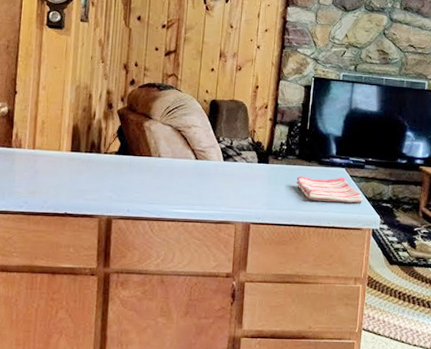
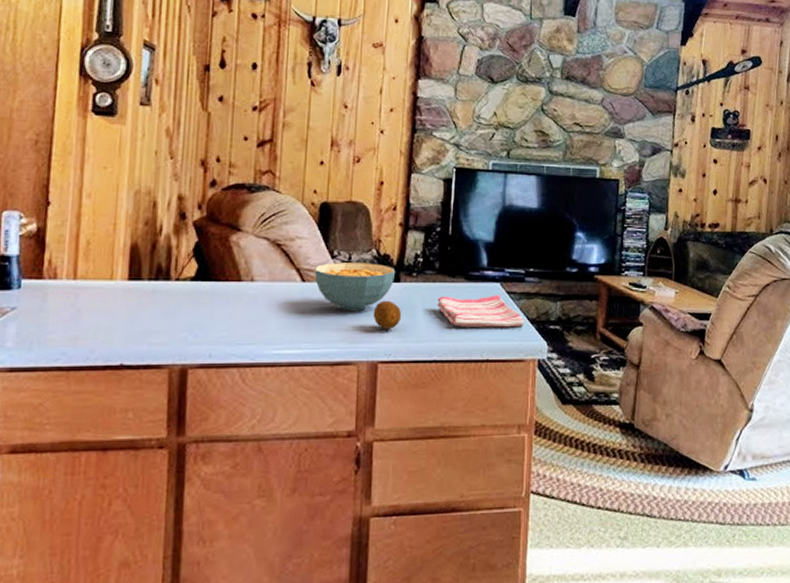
cereal bowl: none [205,146,266,184] -> present [315,262,396,311]
fruit: none [247,177,270,199] -> present [373,300,402,329]

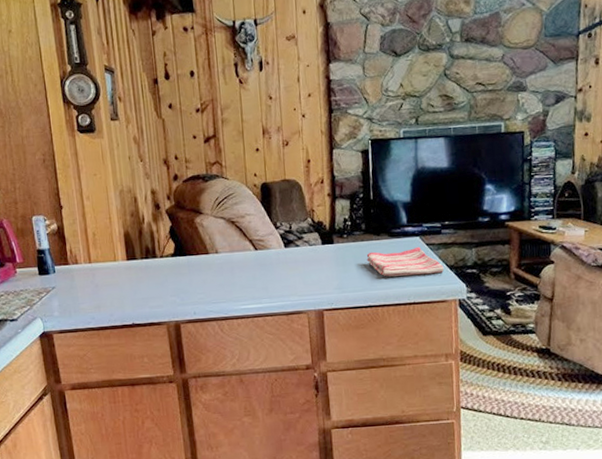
cereal bowl: present [315,262,396,311] -> none [264,229,330,271]
fruit: present [373,300,402,329] -> none [314,259,339,283]

